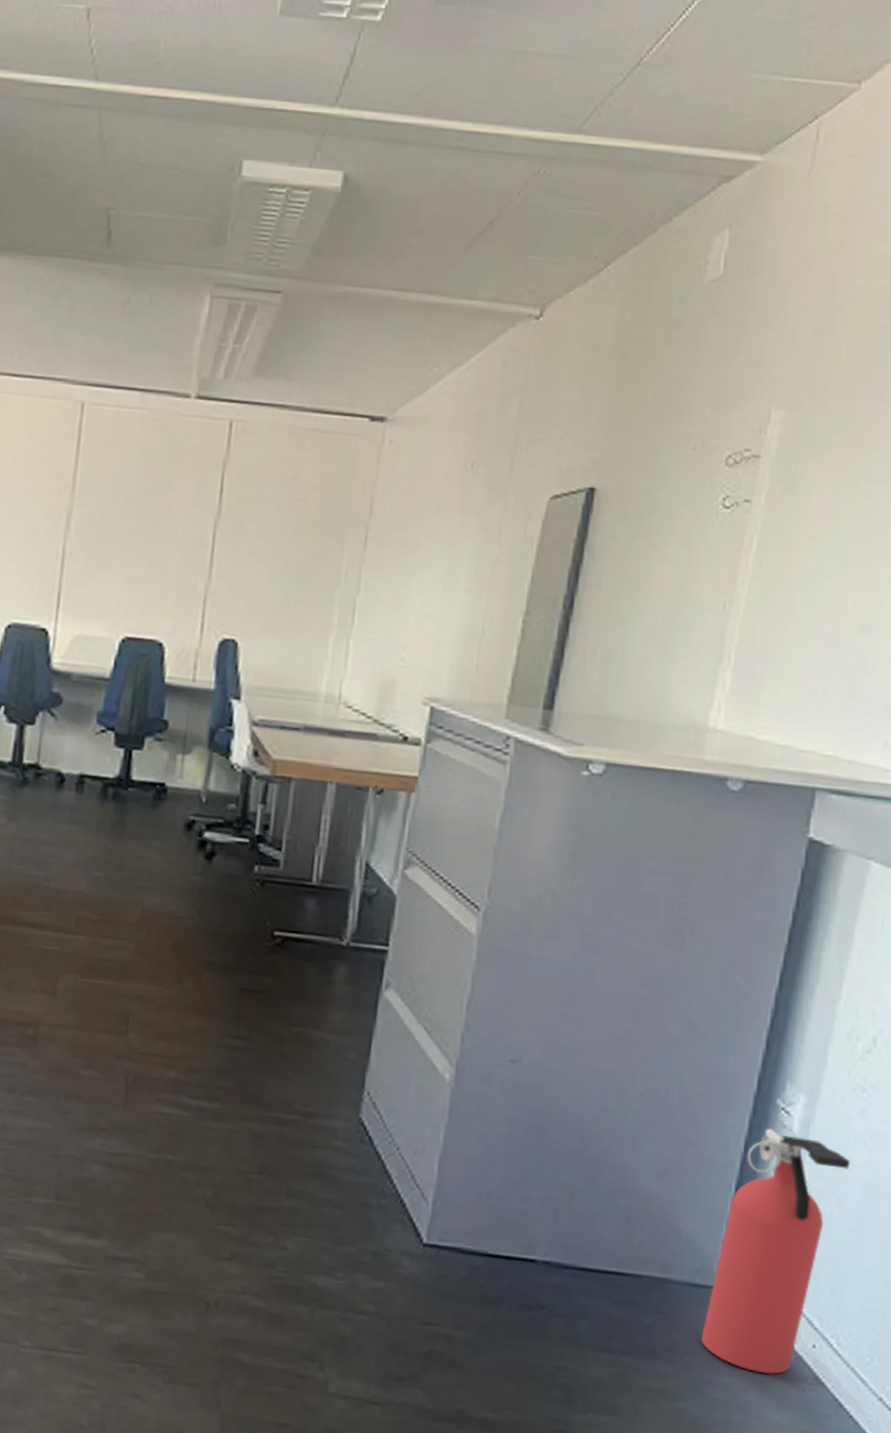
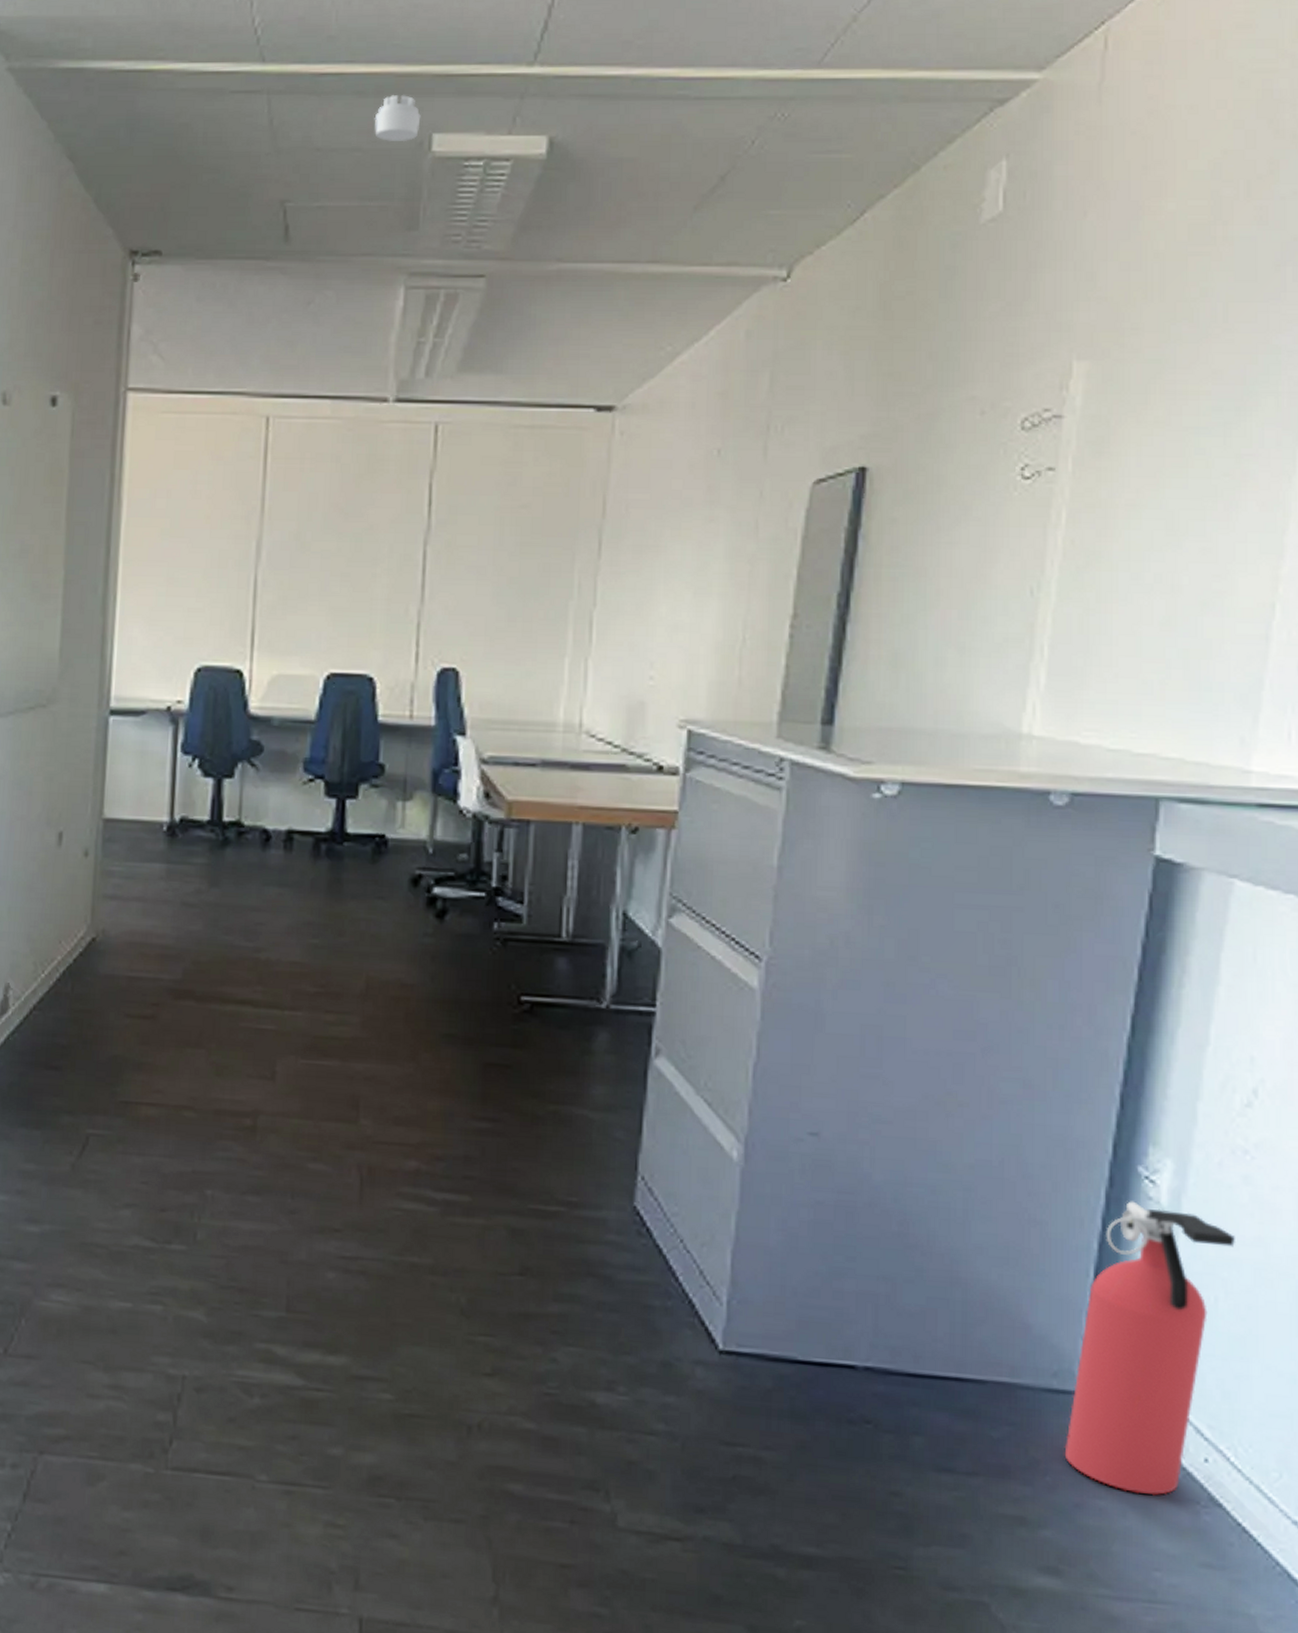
smoke detector: none [192,121,234,165] -> present [374,94,421,142]

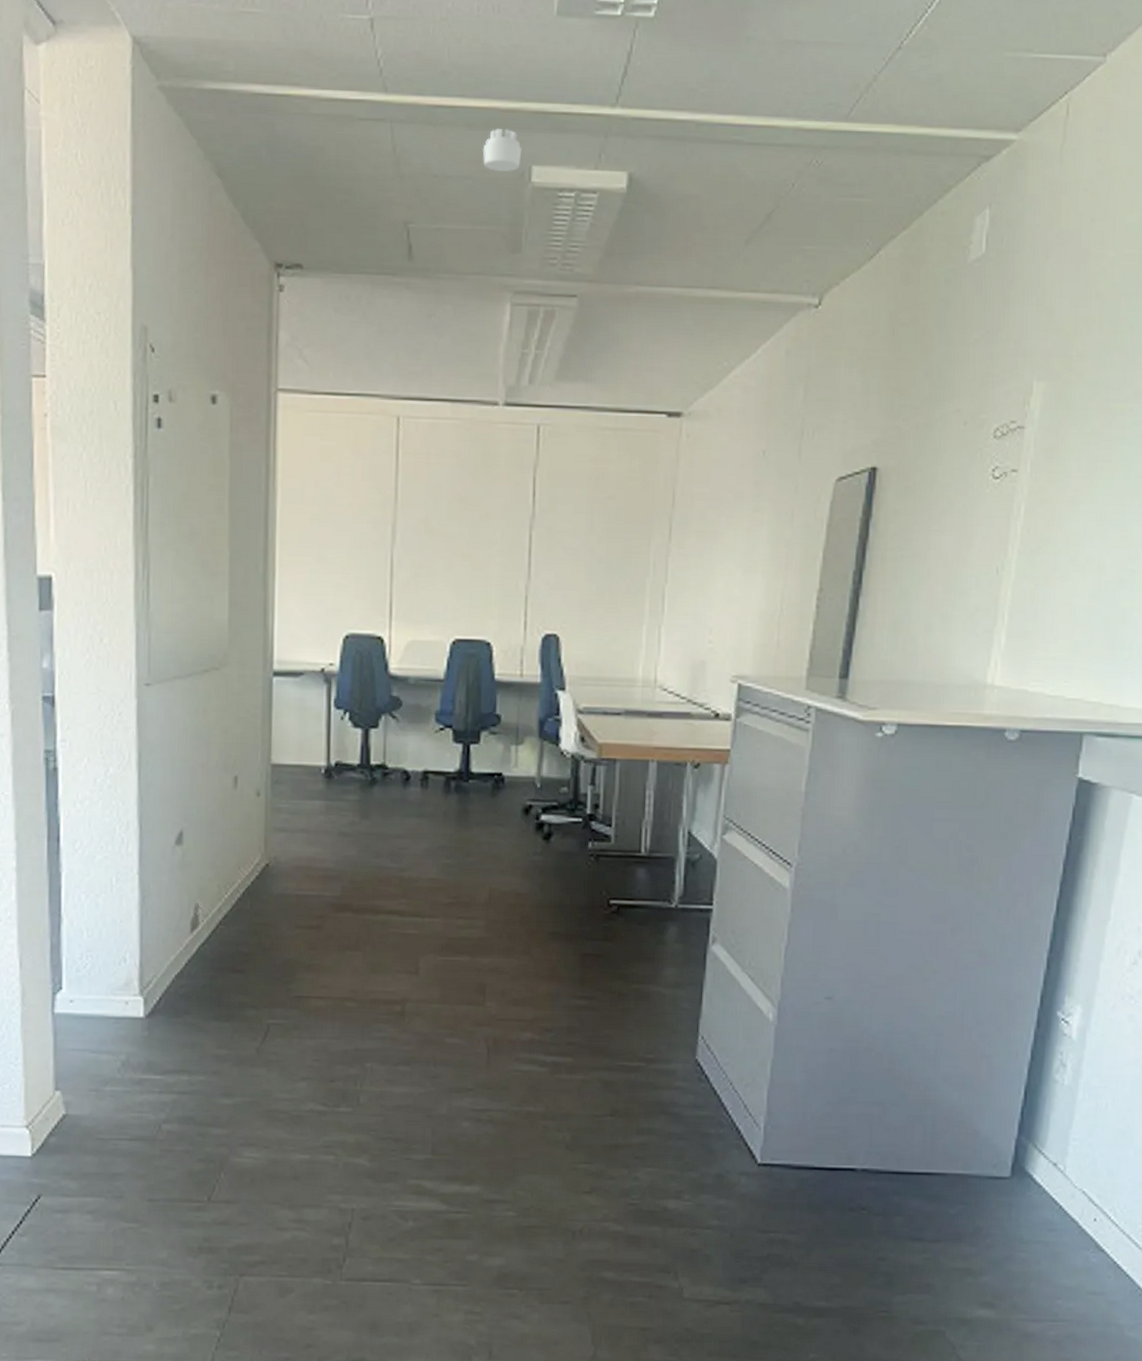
fire extinguisher: present [1064,1201,1235,1496] -> none [999,1037,1121,1247]

